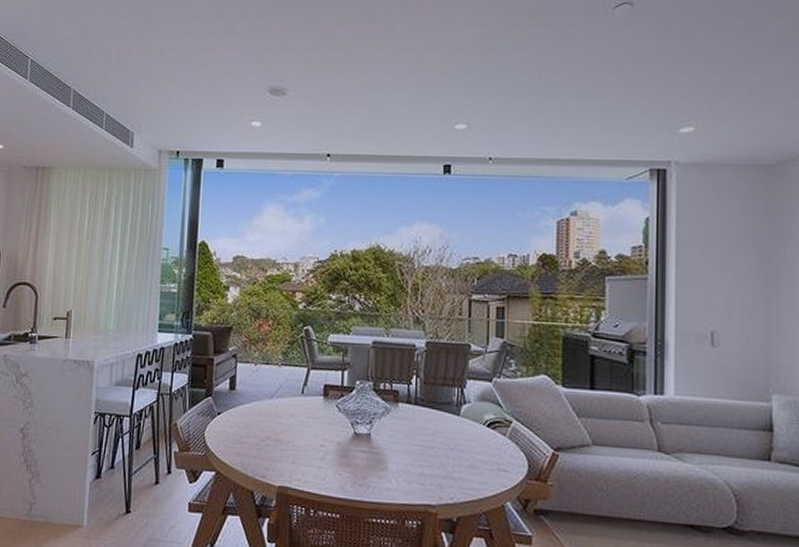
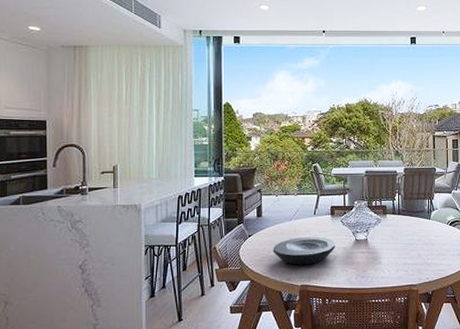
plate: none [246,421,328,460] -> present [273,236,336,265]

